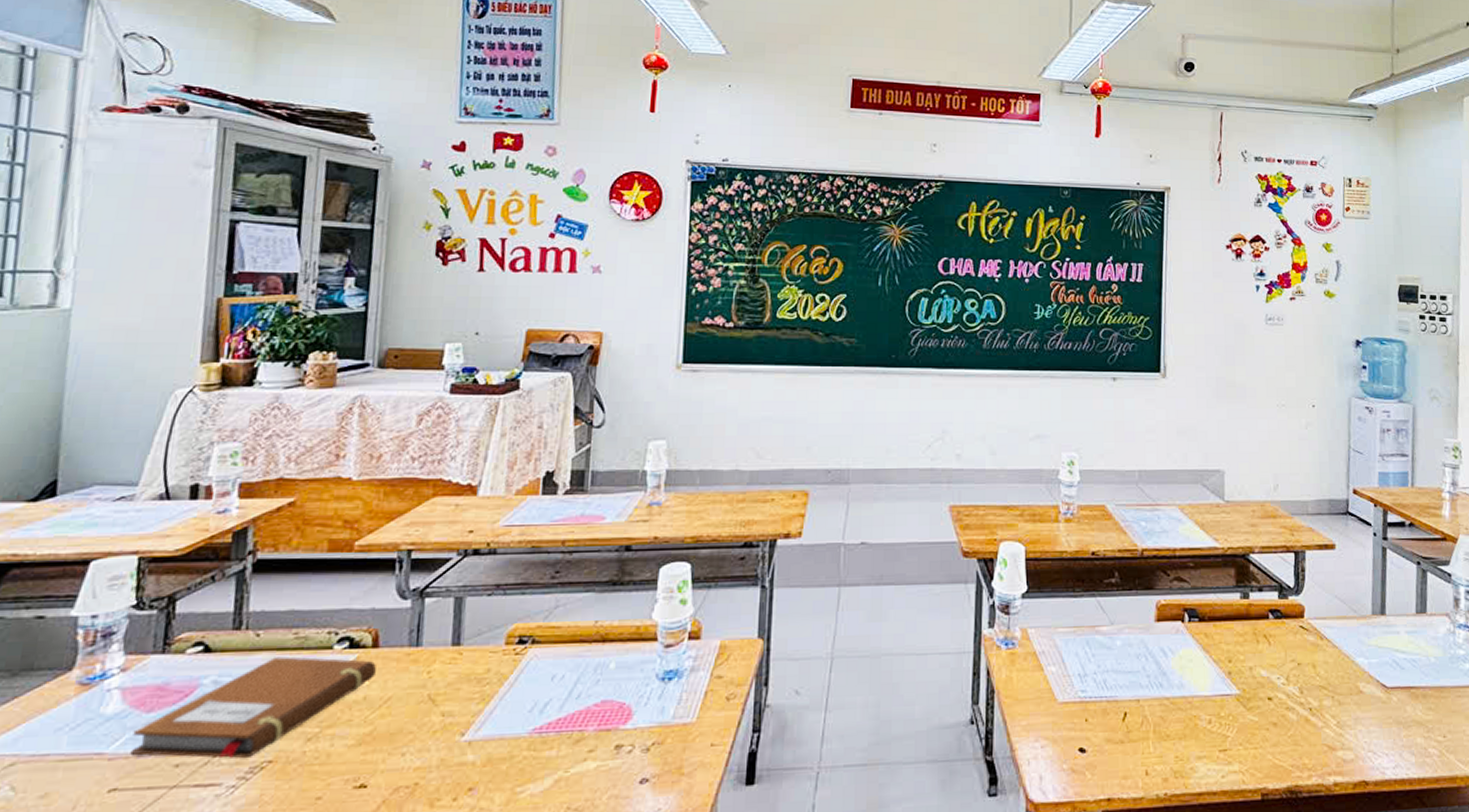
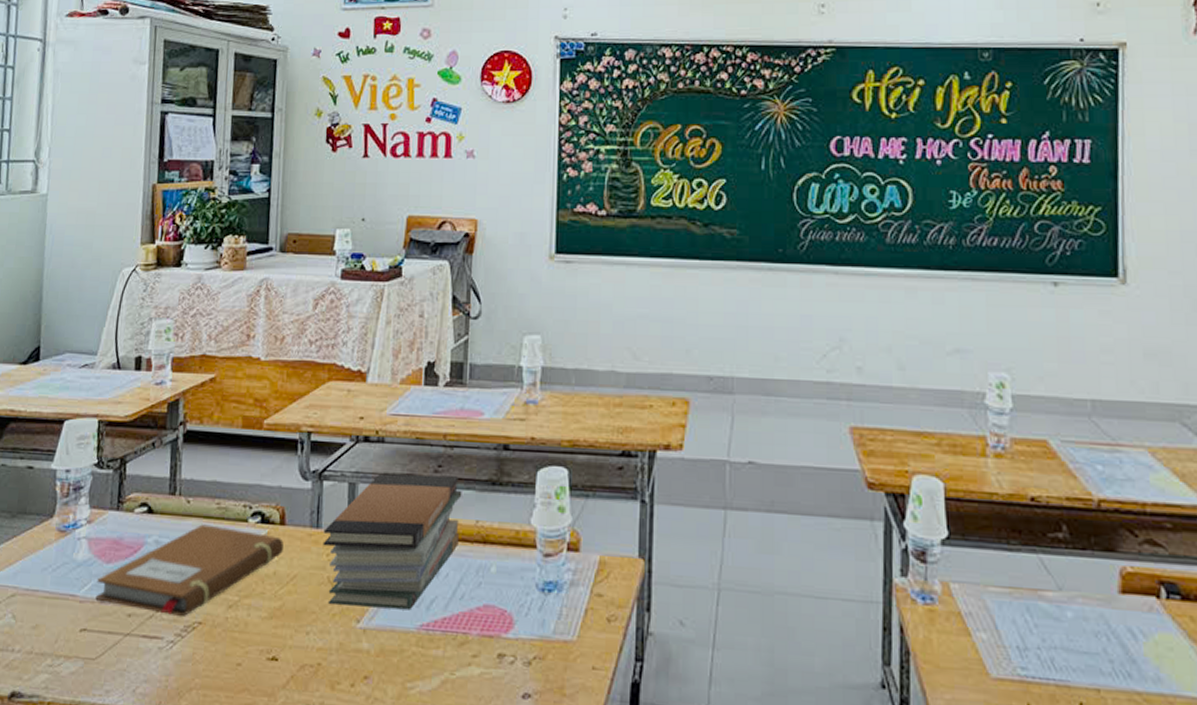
book stack: none [423,581,581,723] -> present [322,473,462,611]

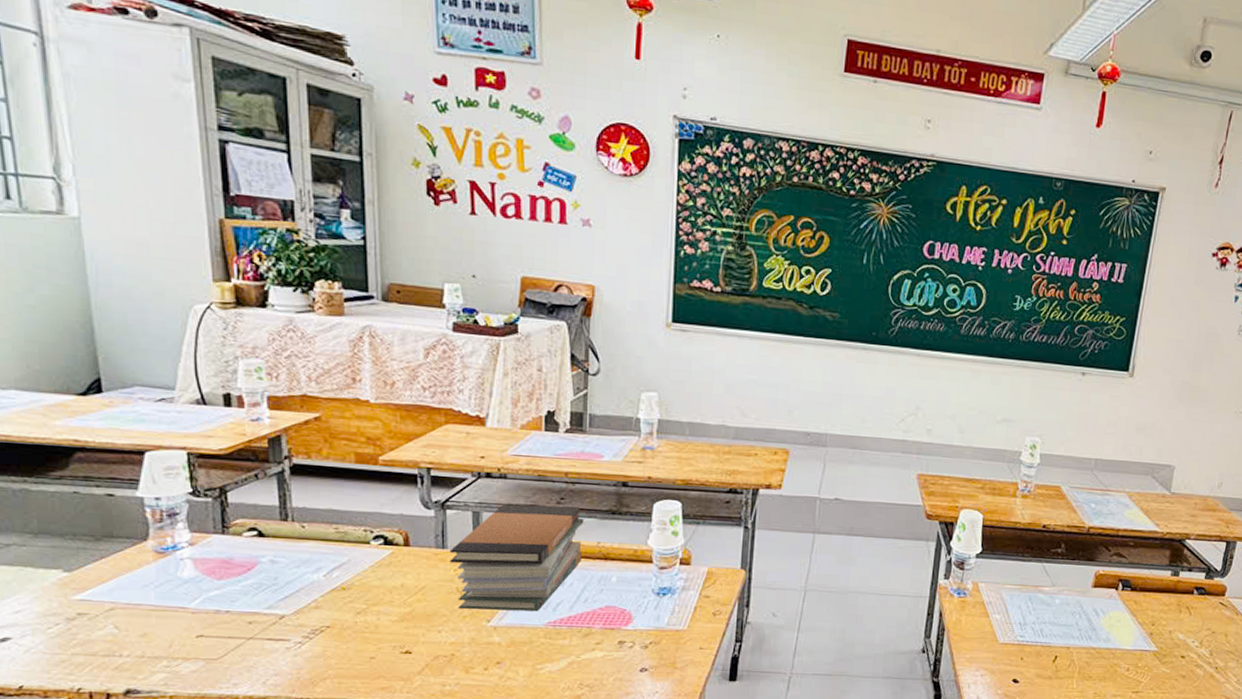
notebook: present [95,524,284,616] -> none [209,546,409,622]

